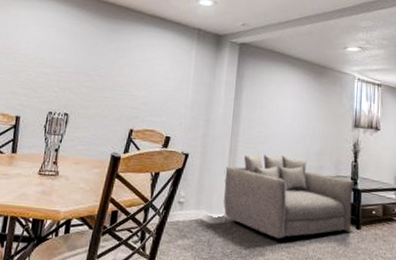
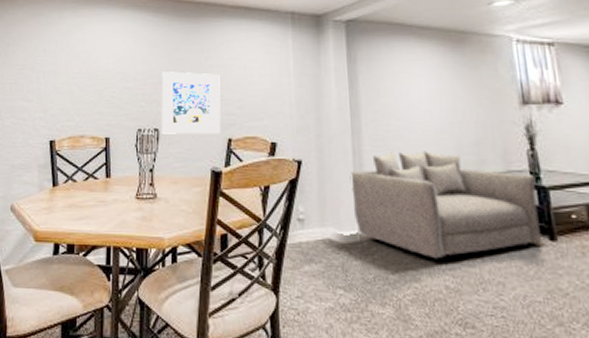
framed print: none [70,63,131,124] -> present [161,71,221,134]

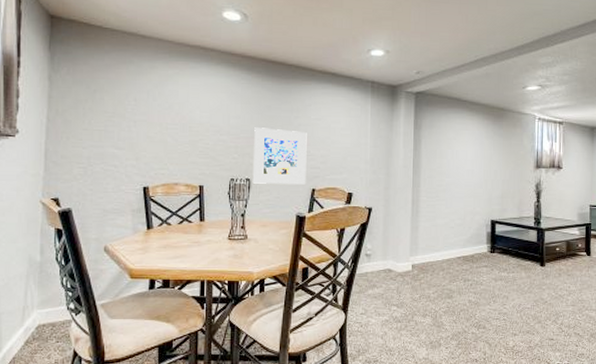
sofa: present [349,151,542,259] -> none [408,201,537,282]

